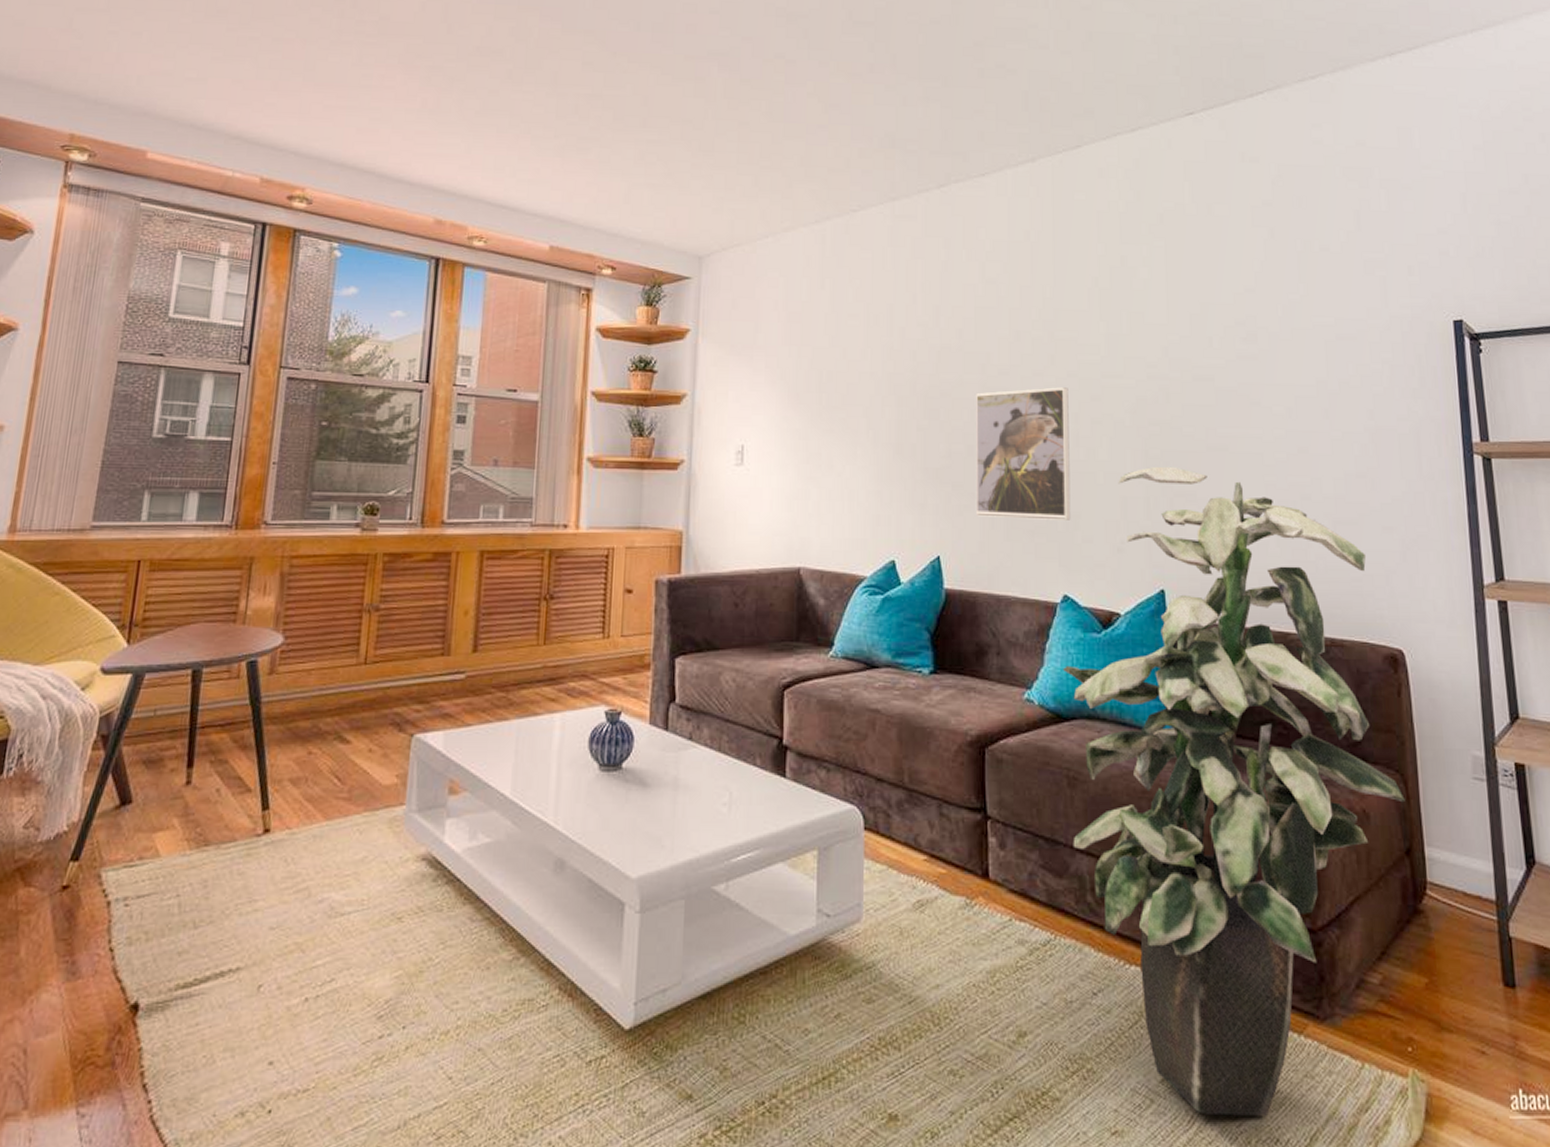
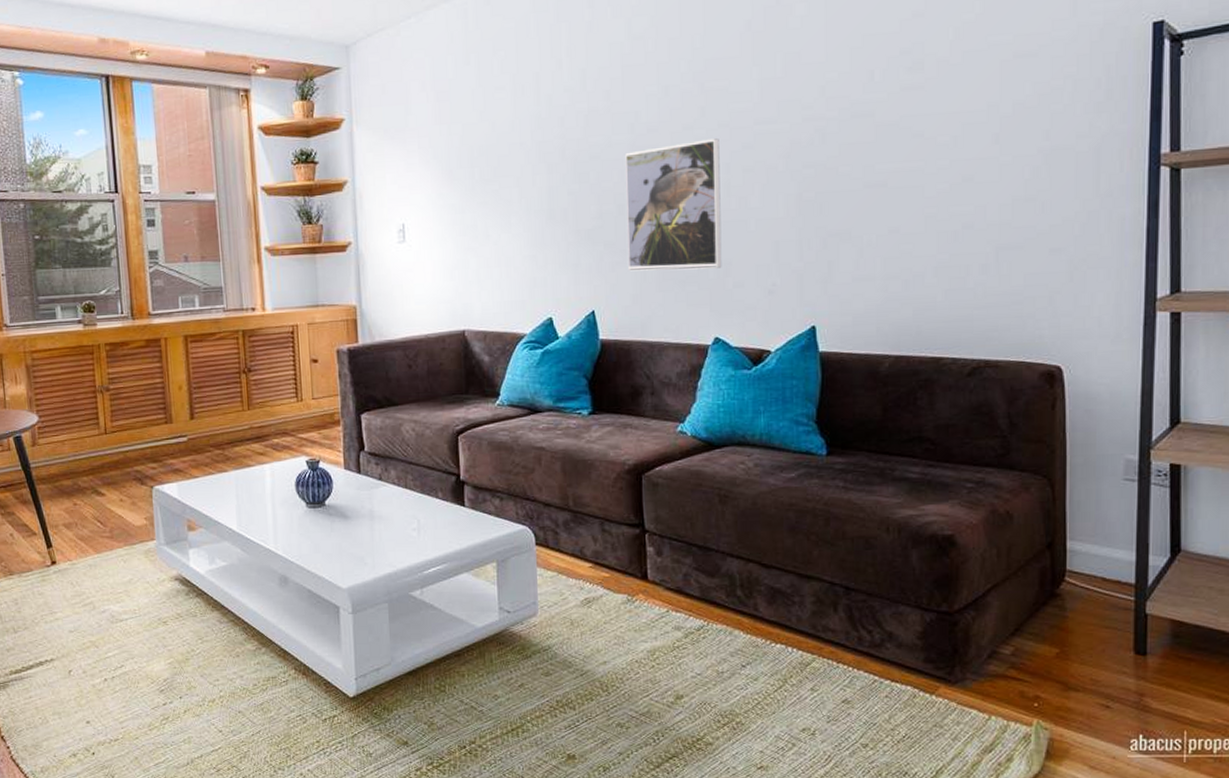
indoor plant: present [1063,466,1405,1116] -> none [715,207,1051,755]

